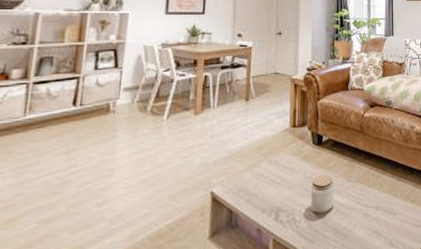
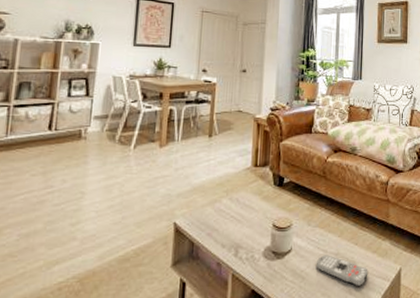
remote control: none [357,209,409,239] -> present [315,255,369,287]

